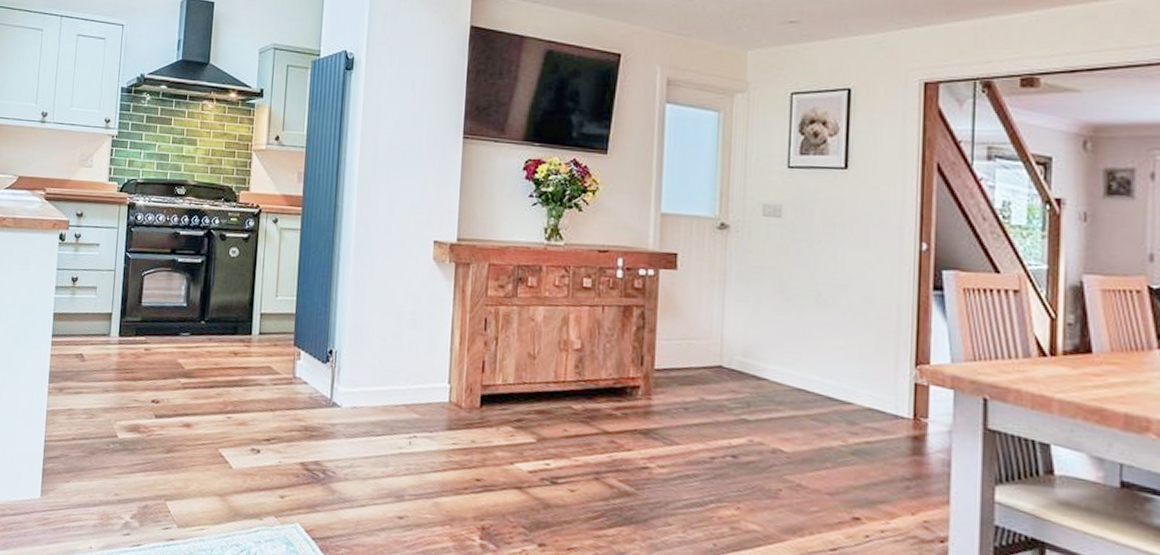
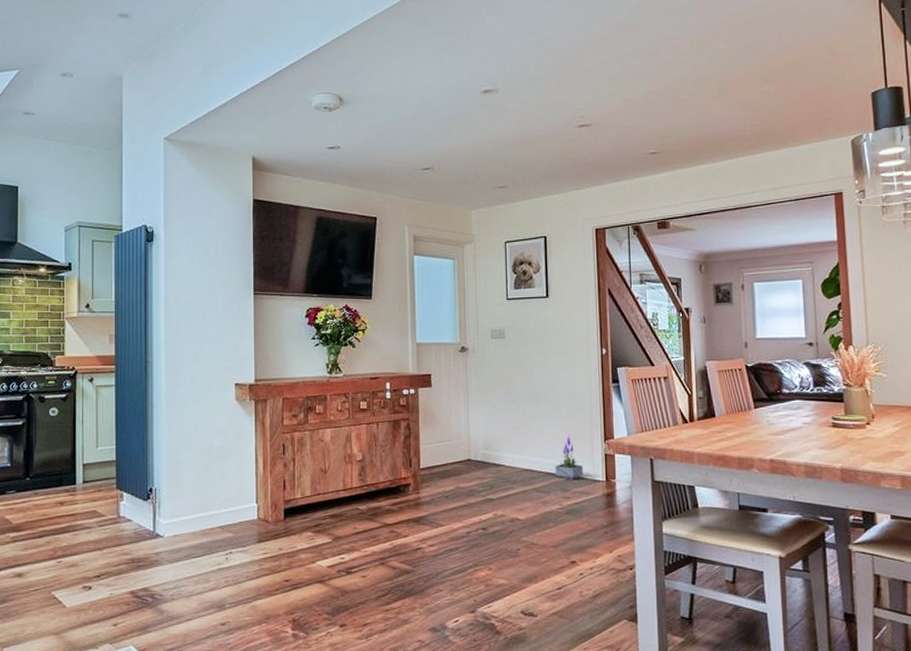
potted plant: none [839,350,881,412] -> present [555,434,583,480]

